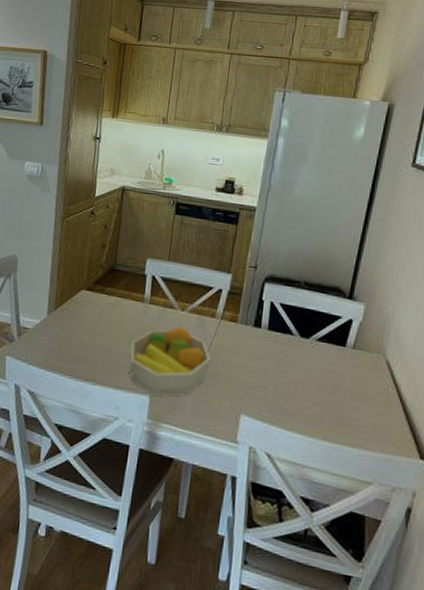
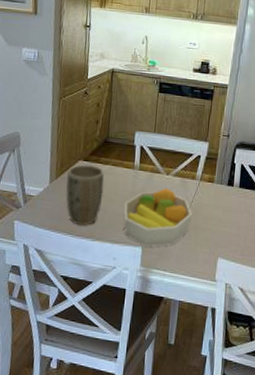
plant pot: none [64,294,110,367] -> present [65,164,105,226]

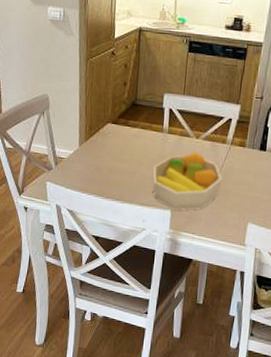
plant pot: present [65,164,105,226] -> none [94,127,134,189]

